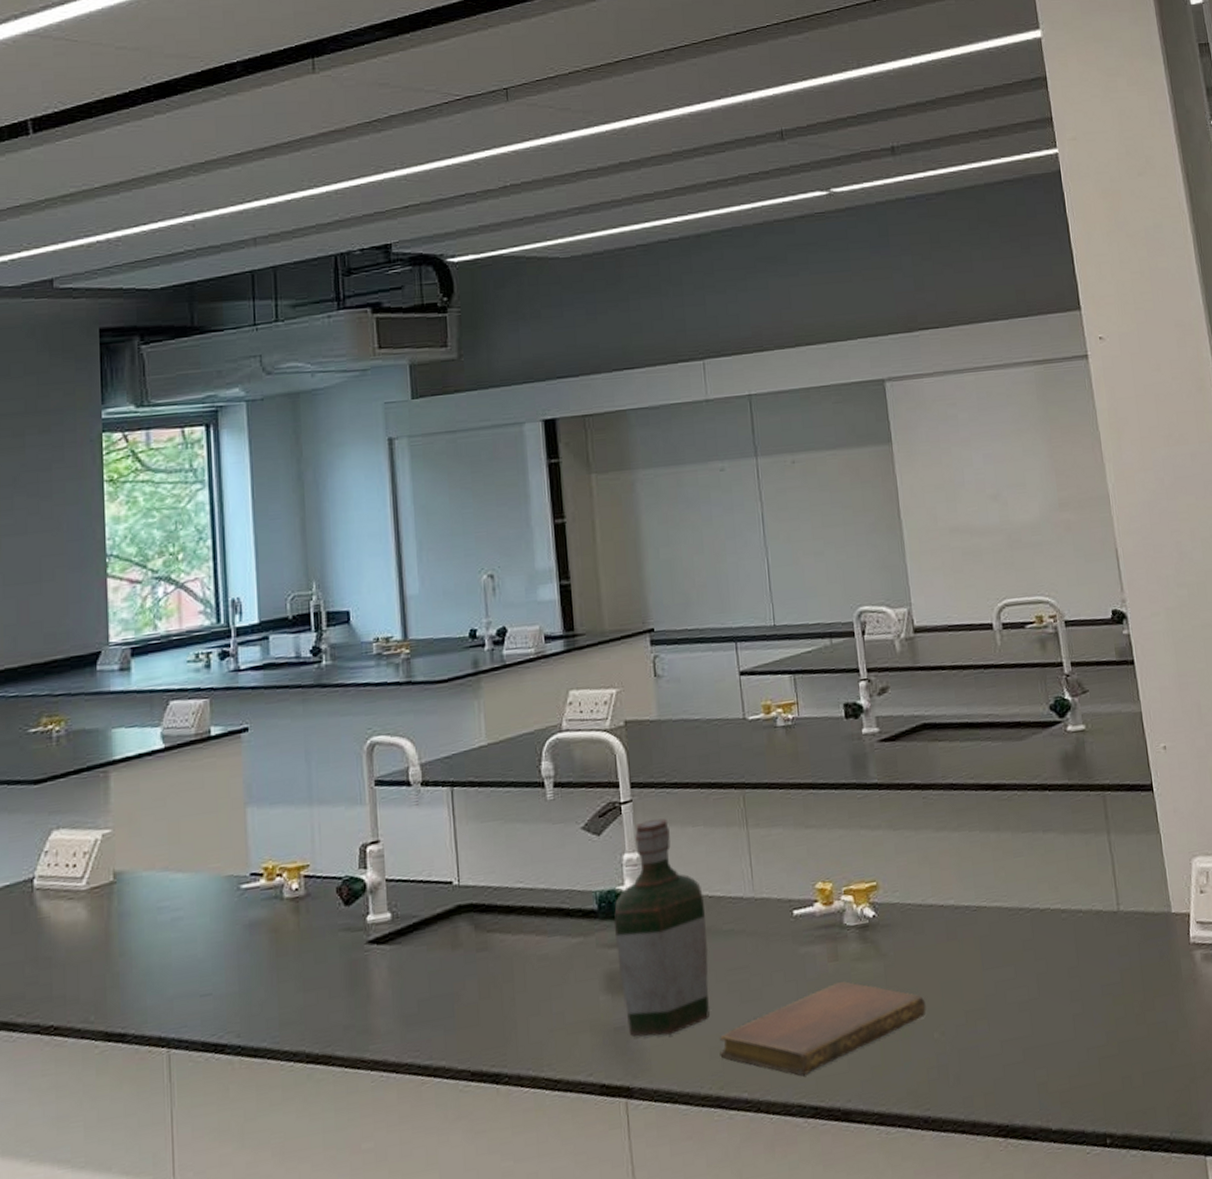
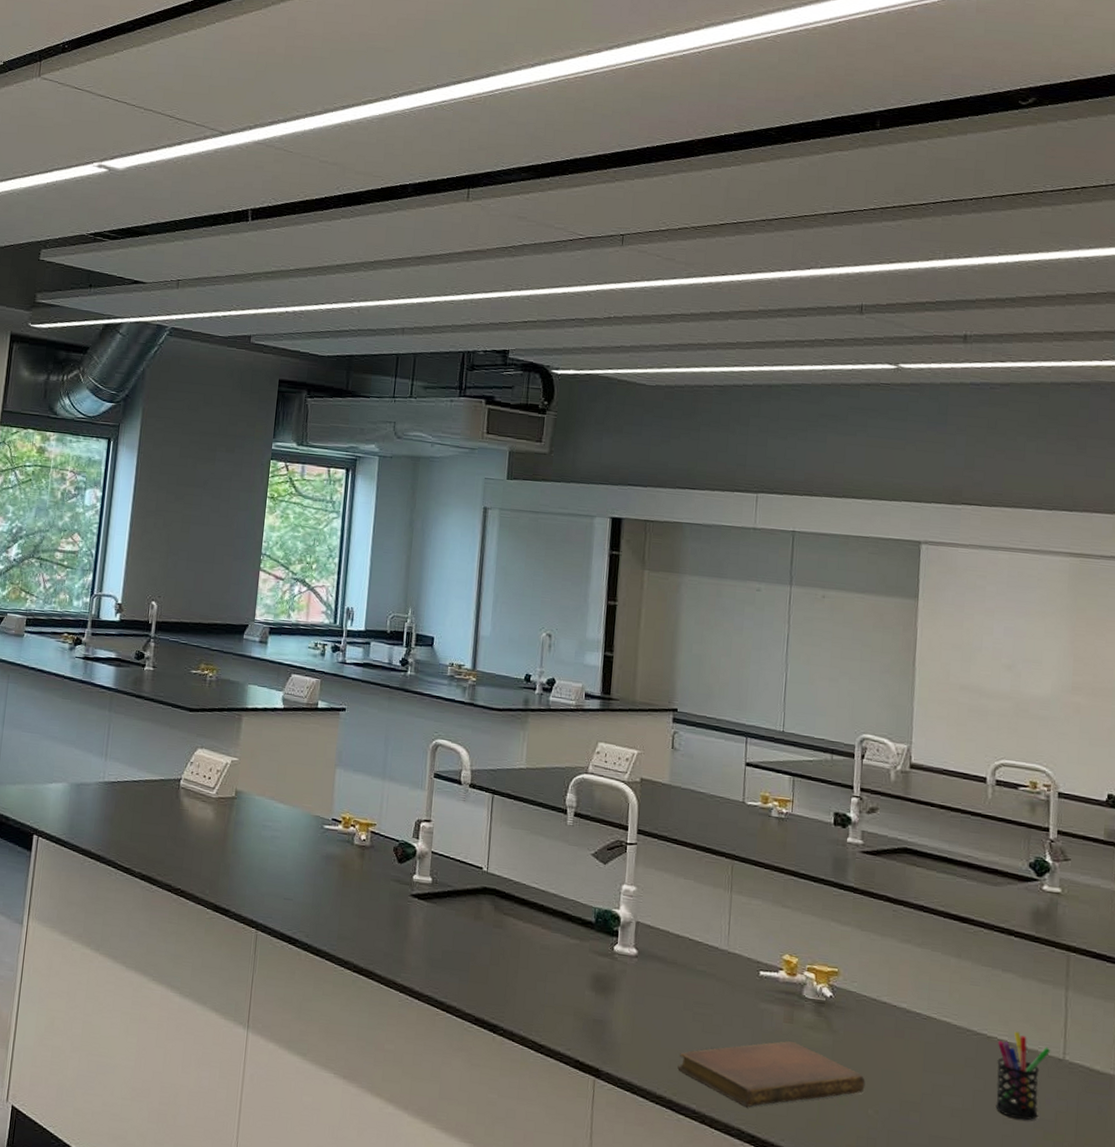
bottle: present [614,818,710,1037] -> none [605,863,684,1039]
pen holder: none [1051,894,1104,993] -> present [995,1031,1050,1121]

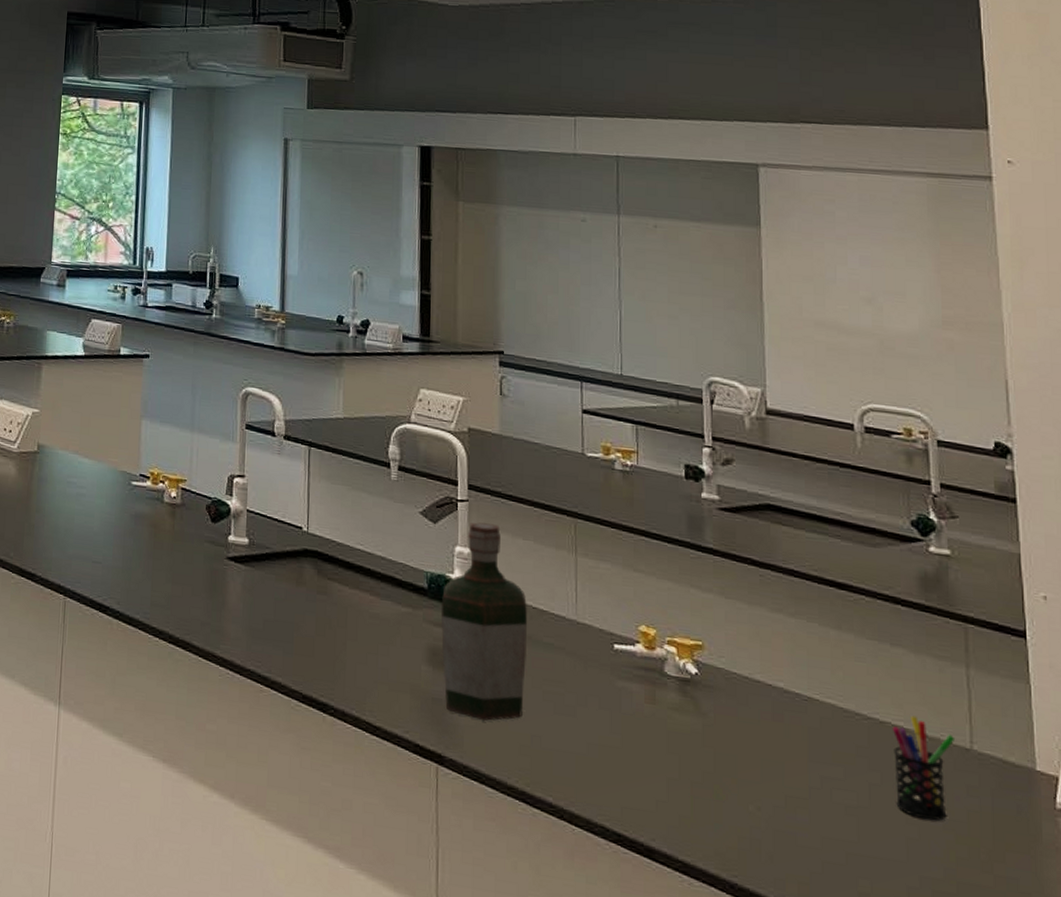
bottle: none [605,863,684,1039] -> present [441,522,528,721]
notebook: present [677,1041,865,1107] -> none [529,724,743,801]

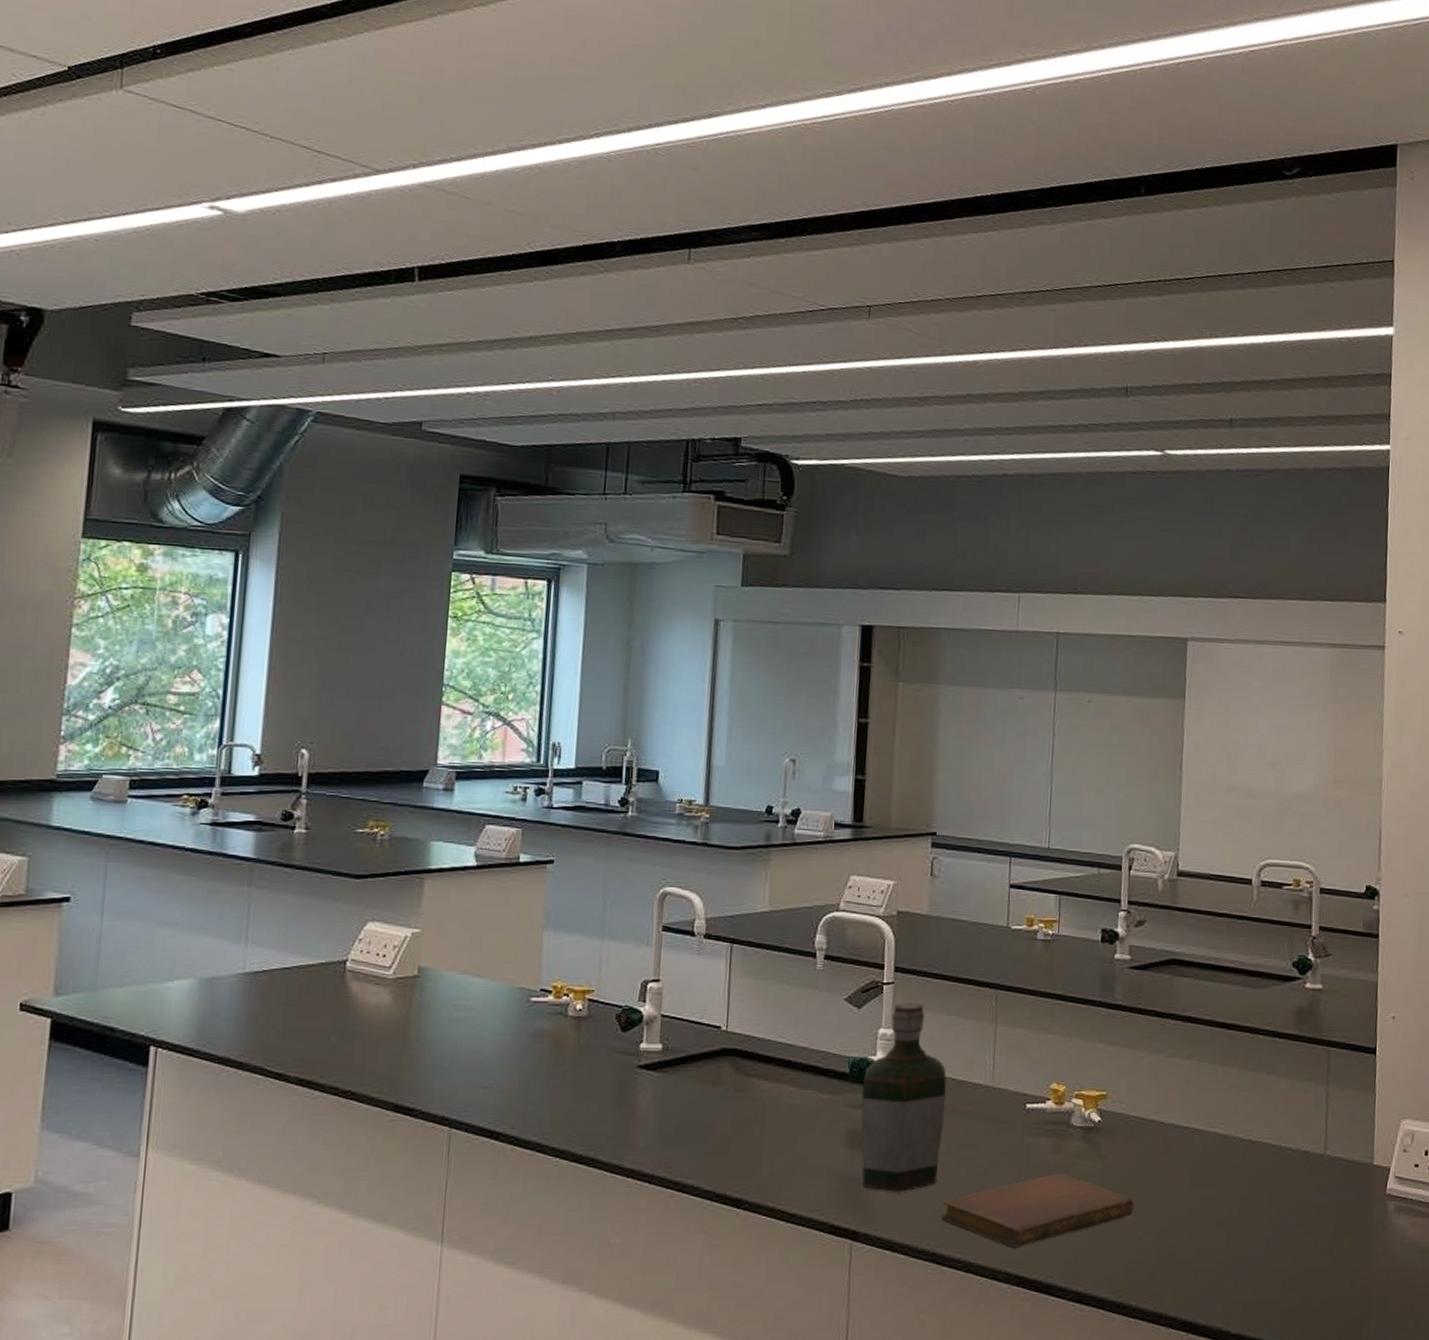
notebook: none [529,724,743,801] -> present [941,1172,1134,1247]
pen holder: present [892,715,954,821] -> none [1261,1133,1312,1220]

